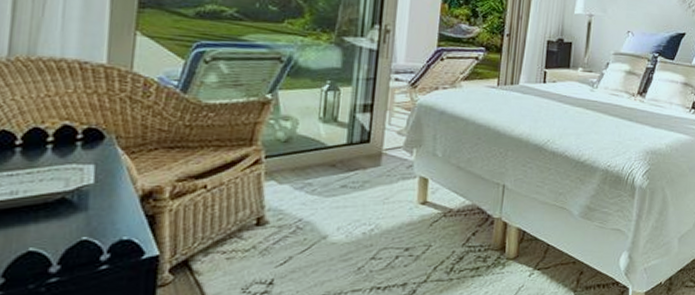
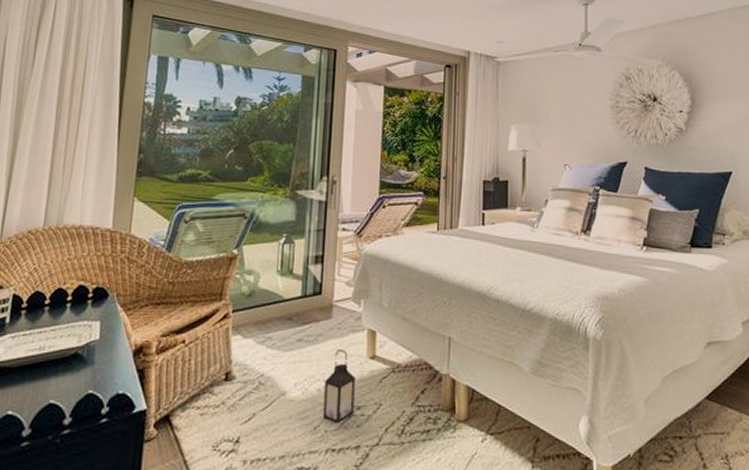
lantern: none [368,194,405,263] -> present [323,348,356,422]

